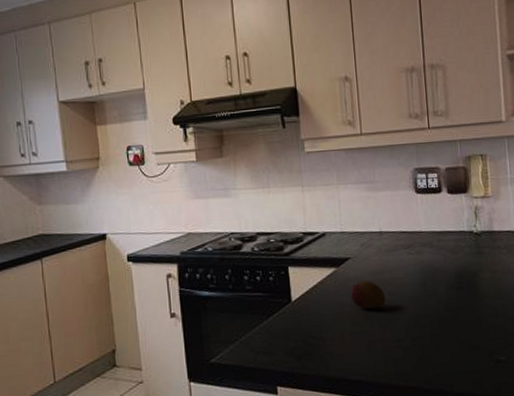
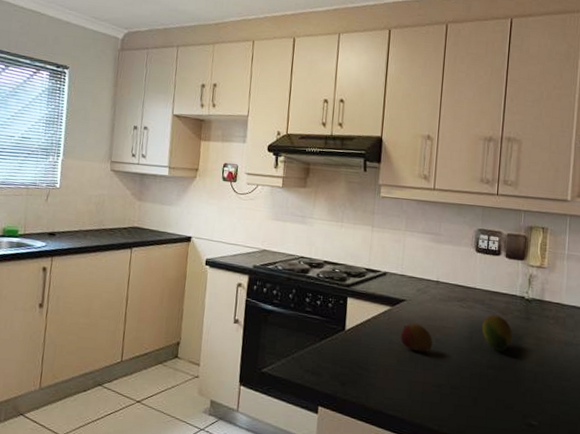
fruit: none [433,255,467,292] -> present [481,315,512,351]

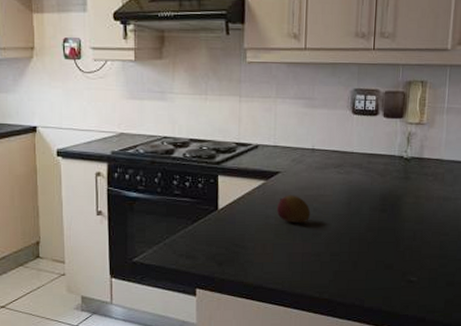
fruit: present [481,315,512,351] -> none [360,178,391,213]

